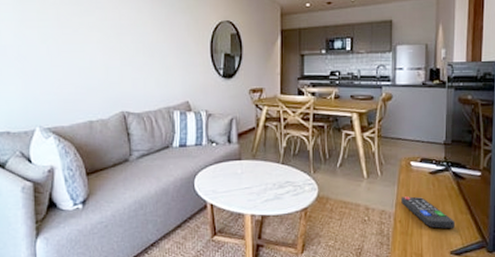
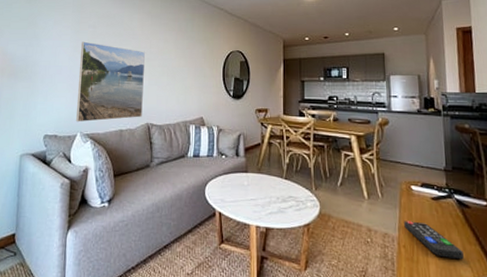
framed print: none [29,13,115,115] -> present [76,41,145,122]

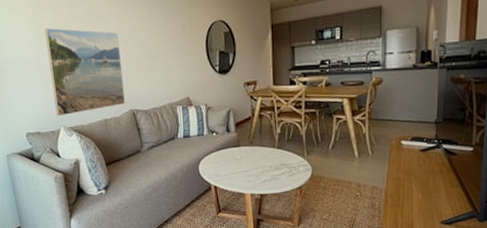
remote control: present [404,221,464,259] -> none [392,173,445,201]

